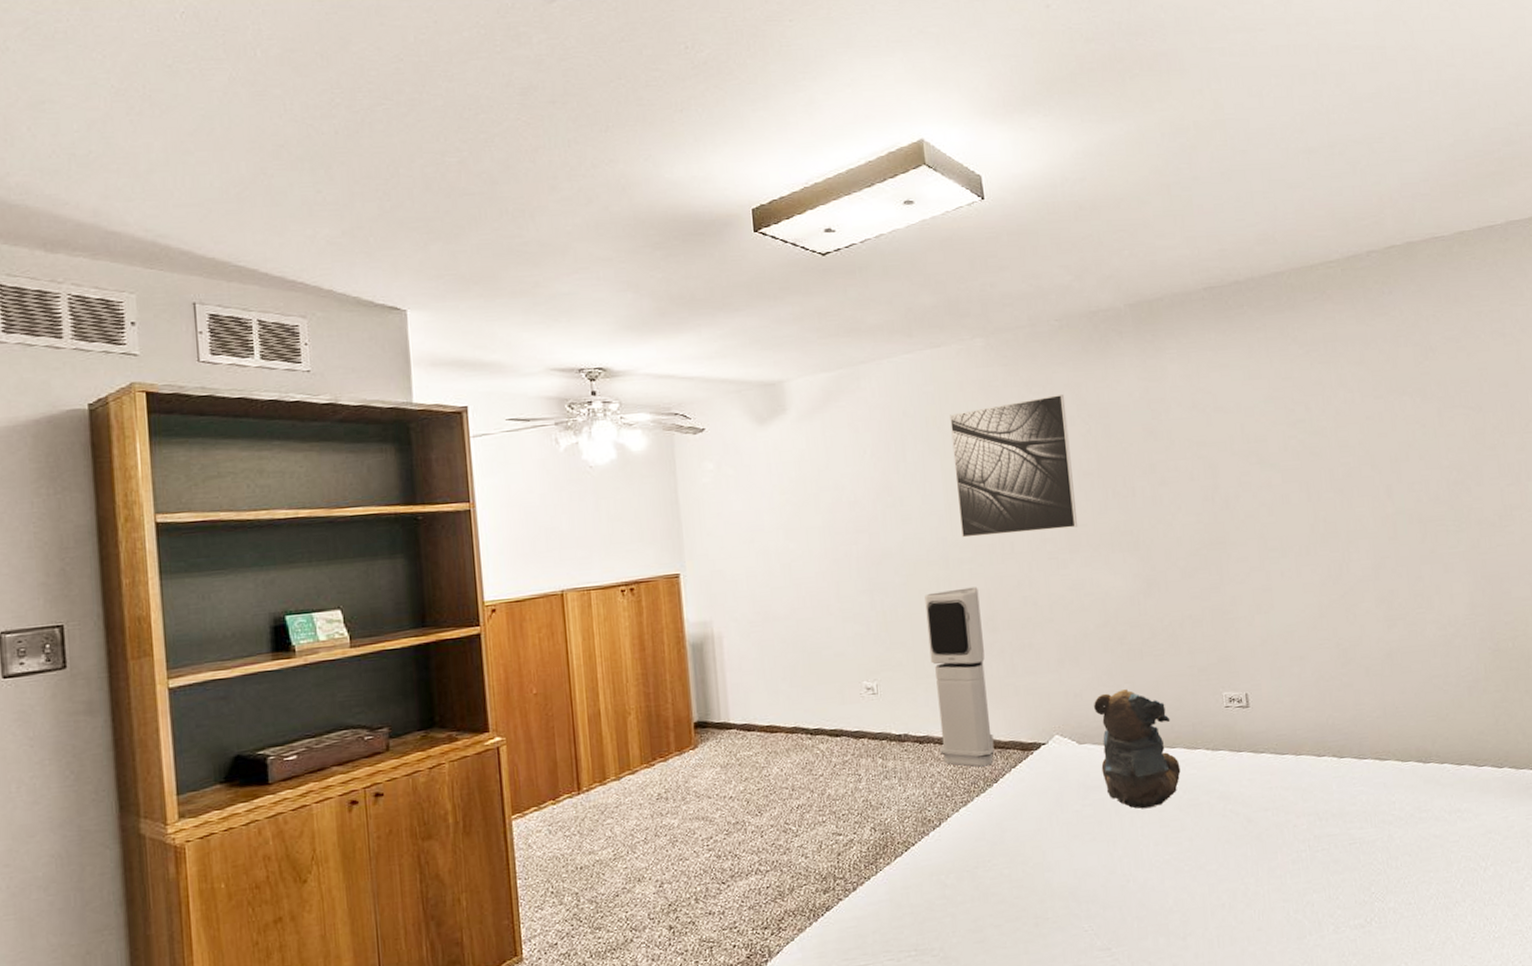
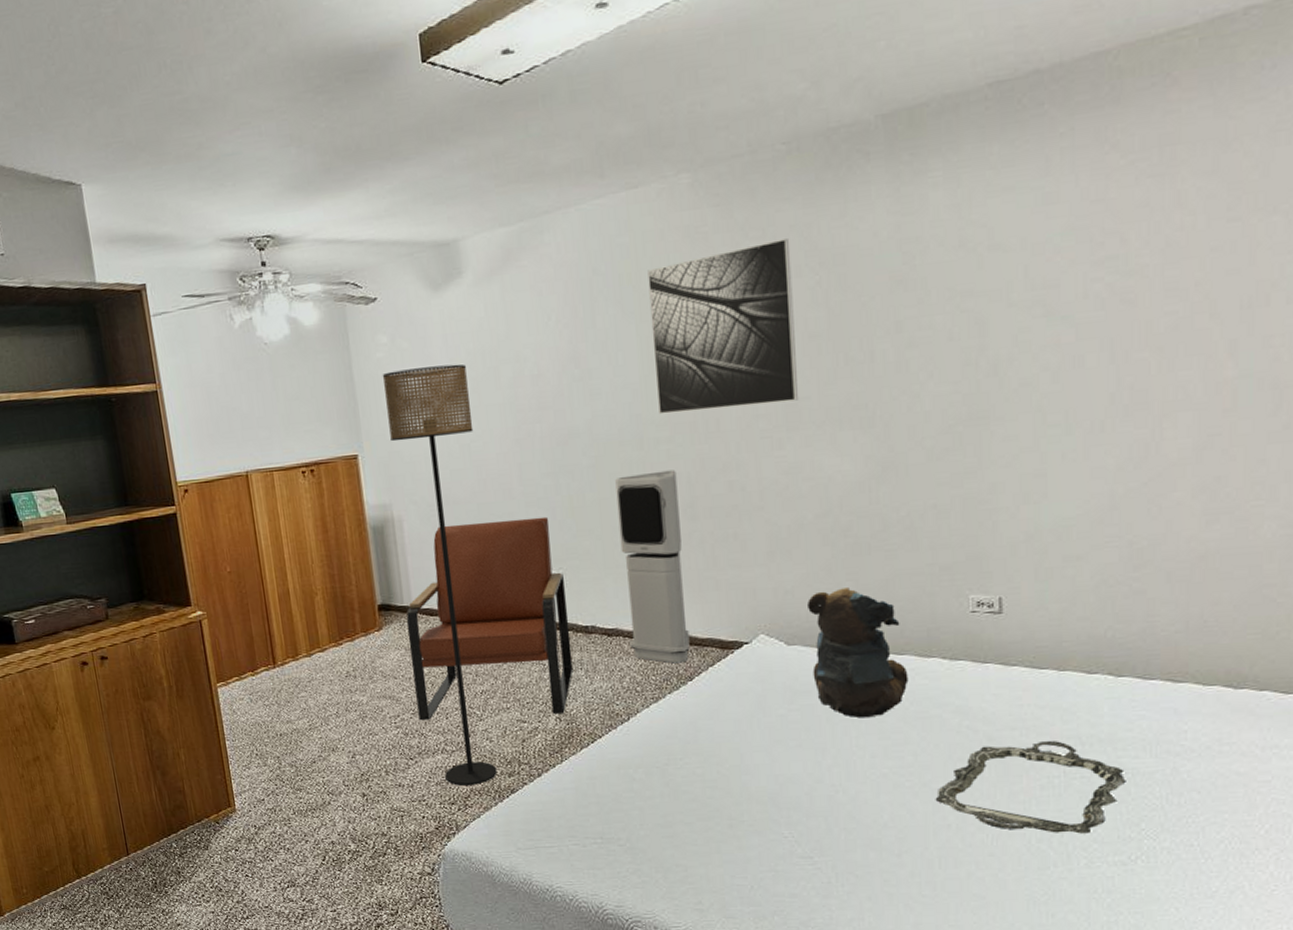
floor lamp: none [707,490,812,908] -> present [382,364,497,786]
armchair: none [722,631,887,841] -> present [406,516,573,721]
serving tray: none [1210,818,1356,904] -> present [935,741,1126,834]

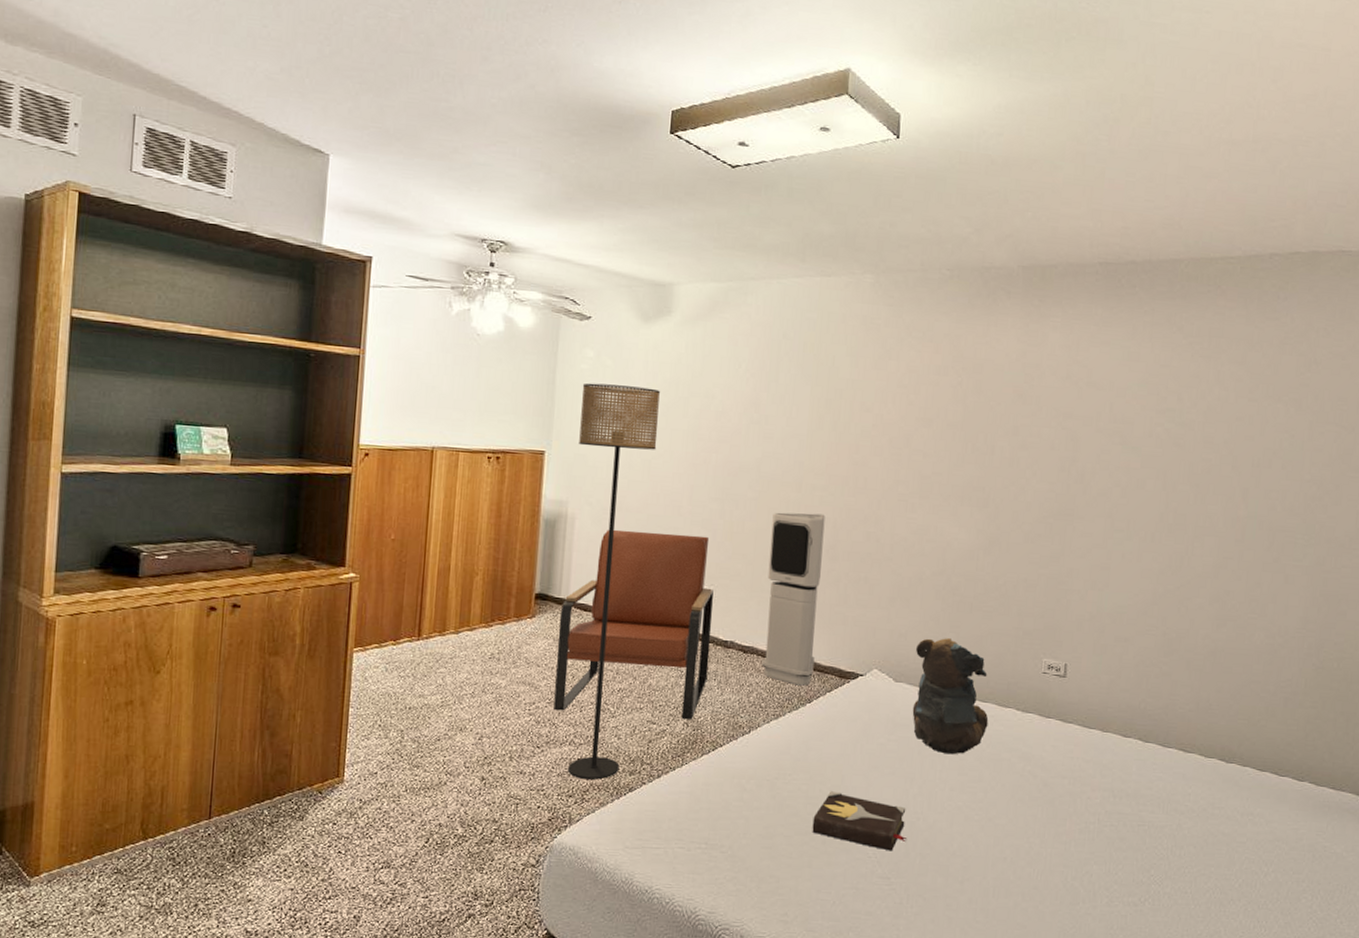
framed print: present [647,239,799,415] -> none [819,342,943,475]
hardback book: none [714,772,827,829] -> present [812,791,908,851]
serving tray: present [935,741,1126,834] -> none [996,790,1144,875]

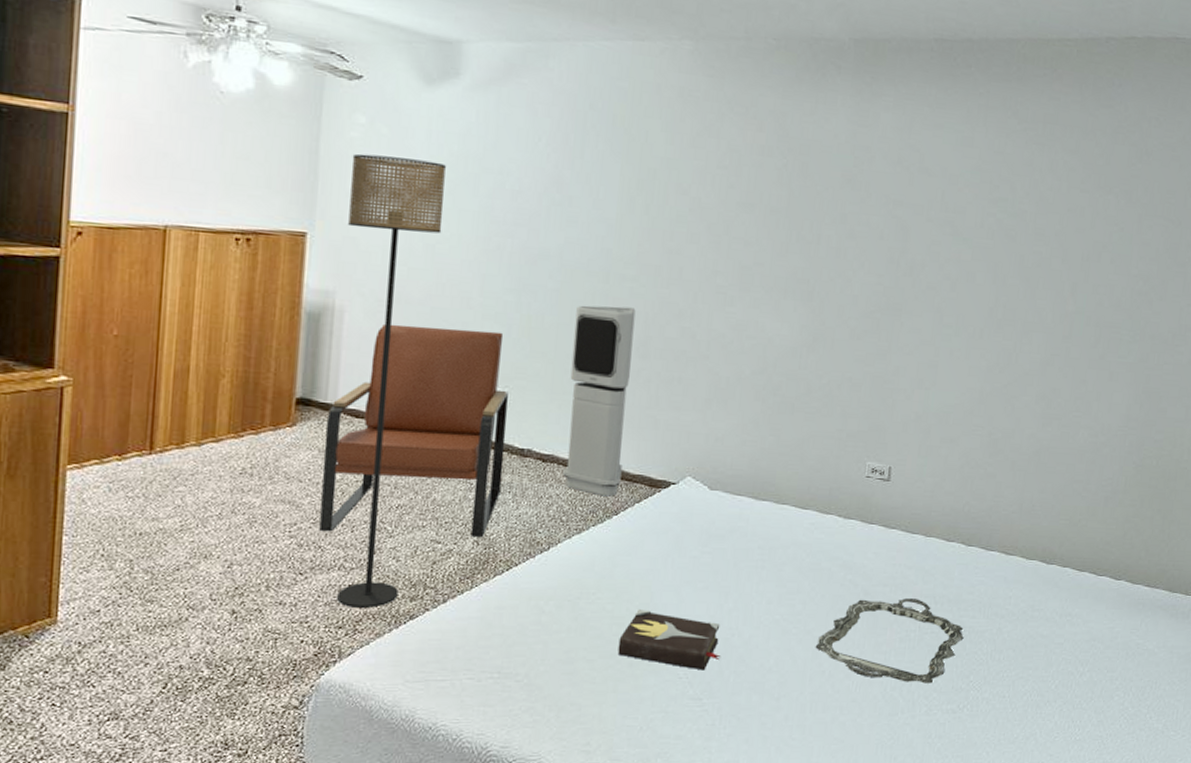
teddy bear: present [912,638,989,755] -> none [728,442,809,566]
serving tray: none [996,790,1144,875] -> present [815,598,964,684]

